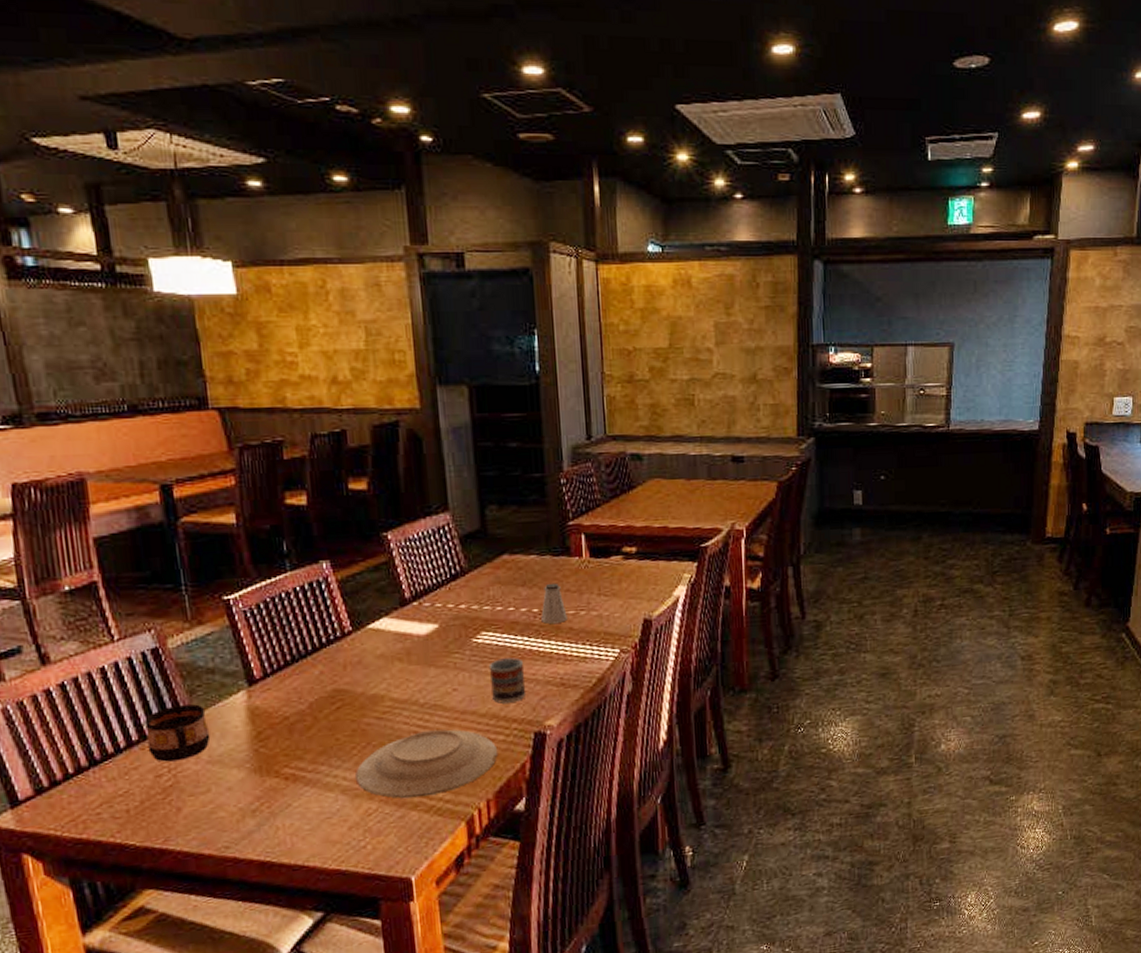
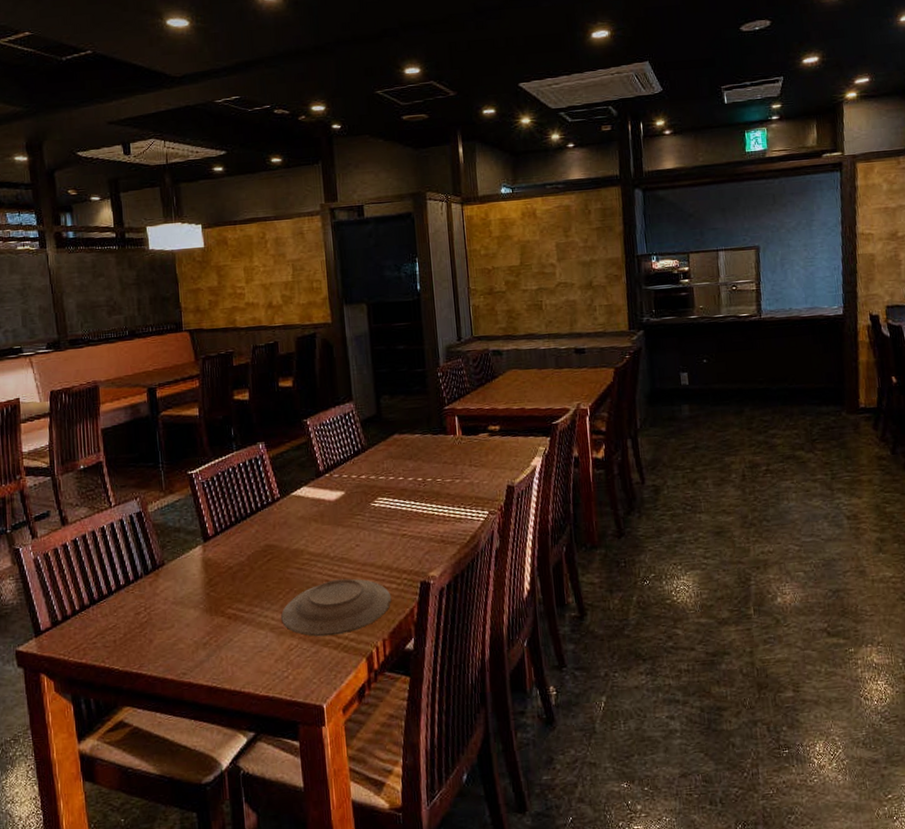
cup: present [144,704,211,762] -> none [129,556,176,603]
cup: present [488,657,527,704] -> none [383,518,414,557]
saltshaker: present [541,582,568,624] -> none [424,456,446,490]

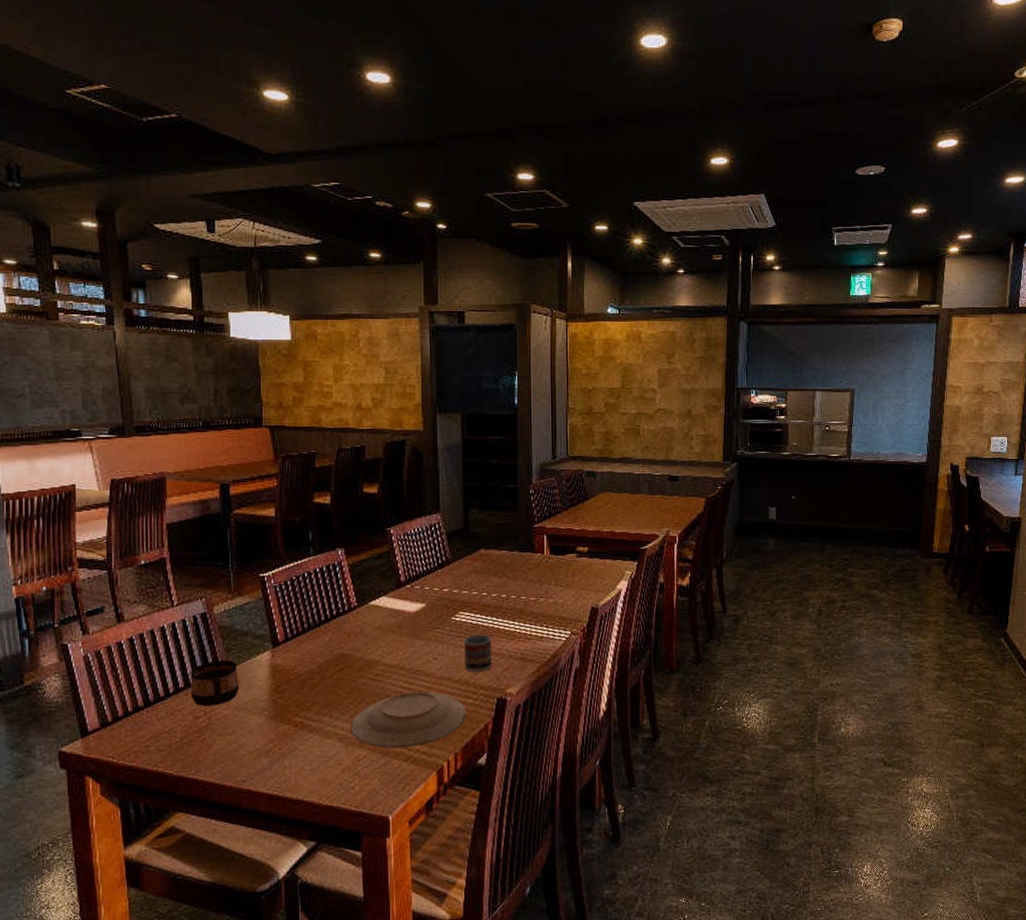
cup: none [129,556,176,603] -> present [190,660,240,707]
cup: none [383,518,414,557] -> present [463,634,493,672]

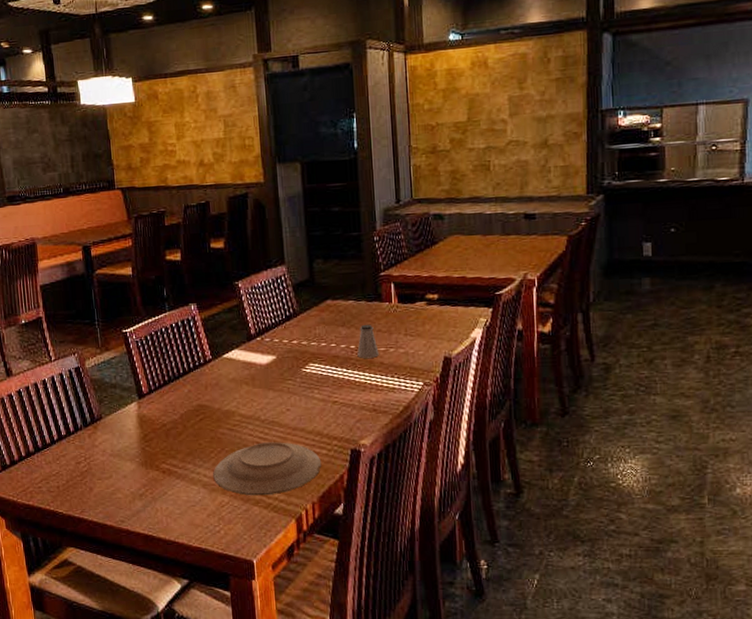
cup: present [190,660,240,707] -> none [70,411,113,453]
cup: present [463,634,493,672] -> none [314,386,345,423]
saltshaker: none [508,574,529,607] -> present [357,324,379,358]

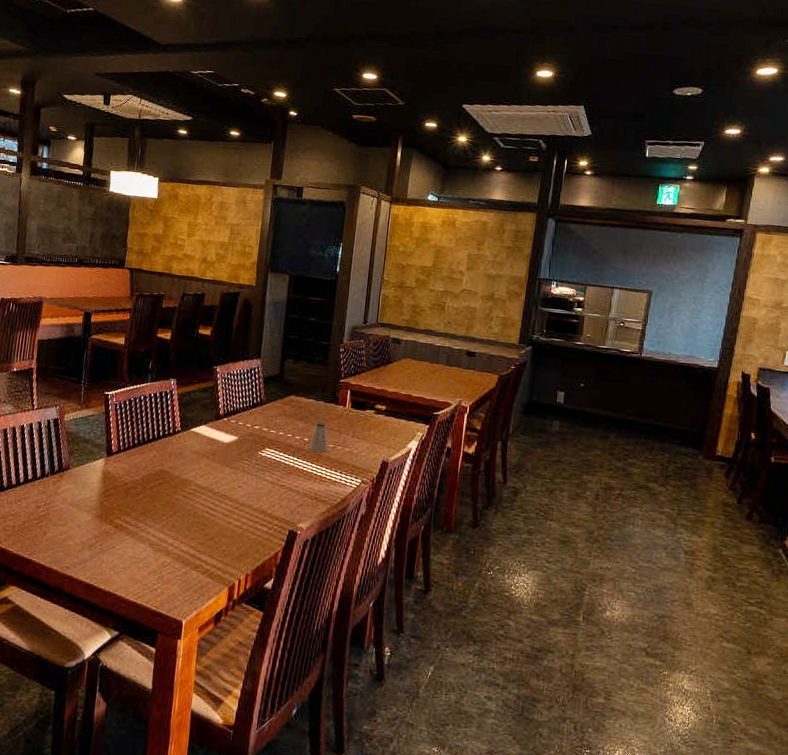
plate: present [213,442,322,496] -> none [161,512,261,562]

